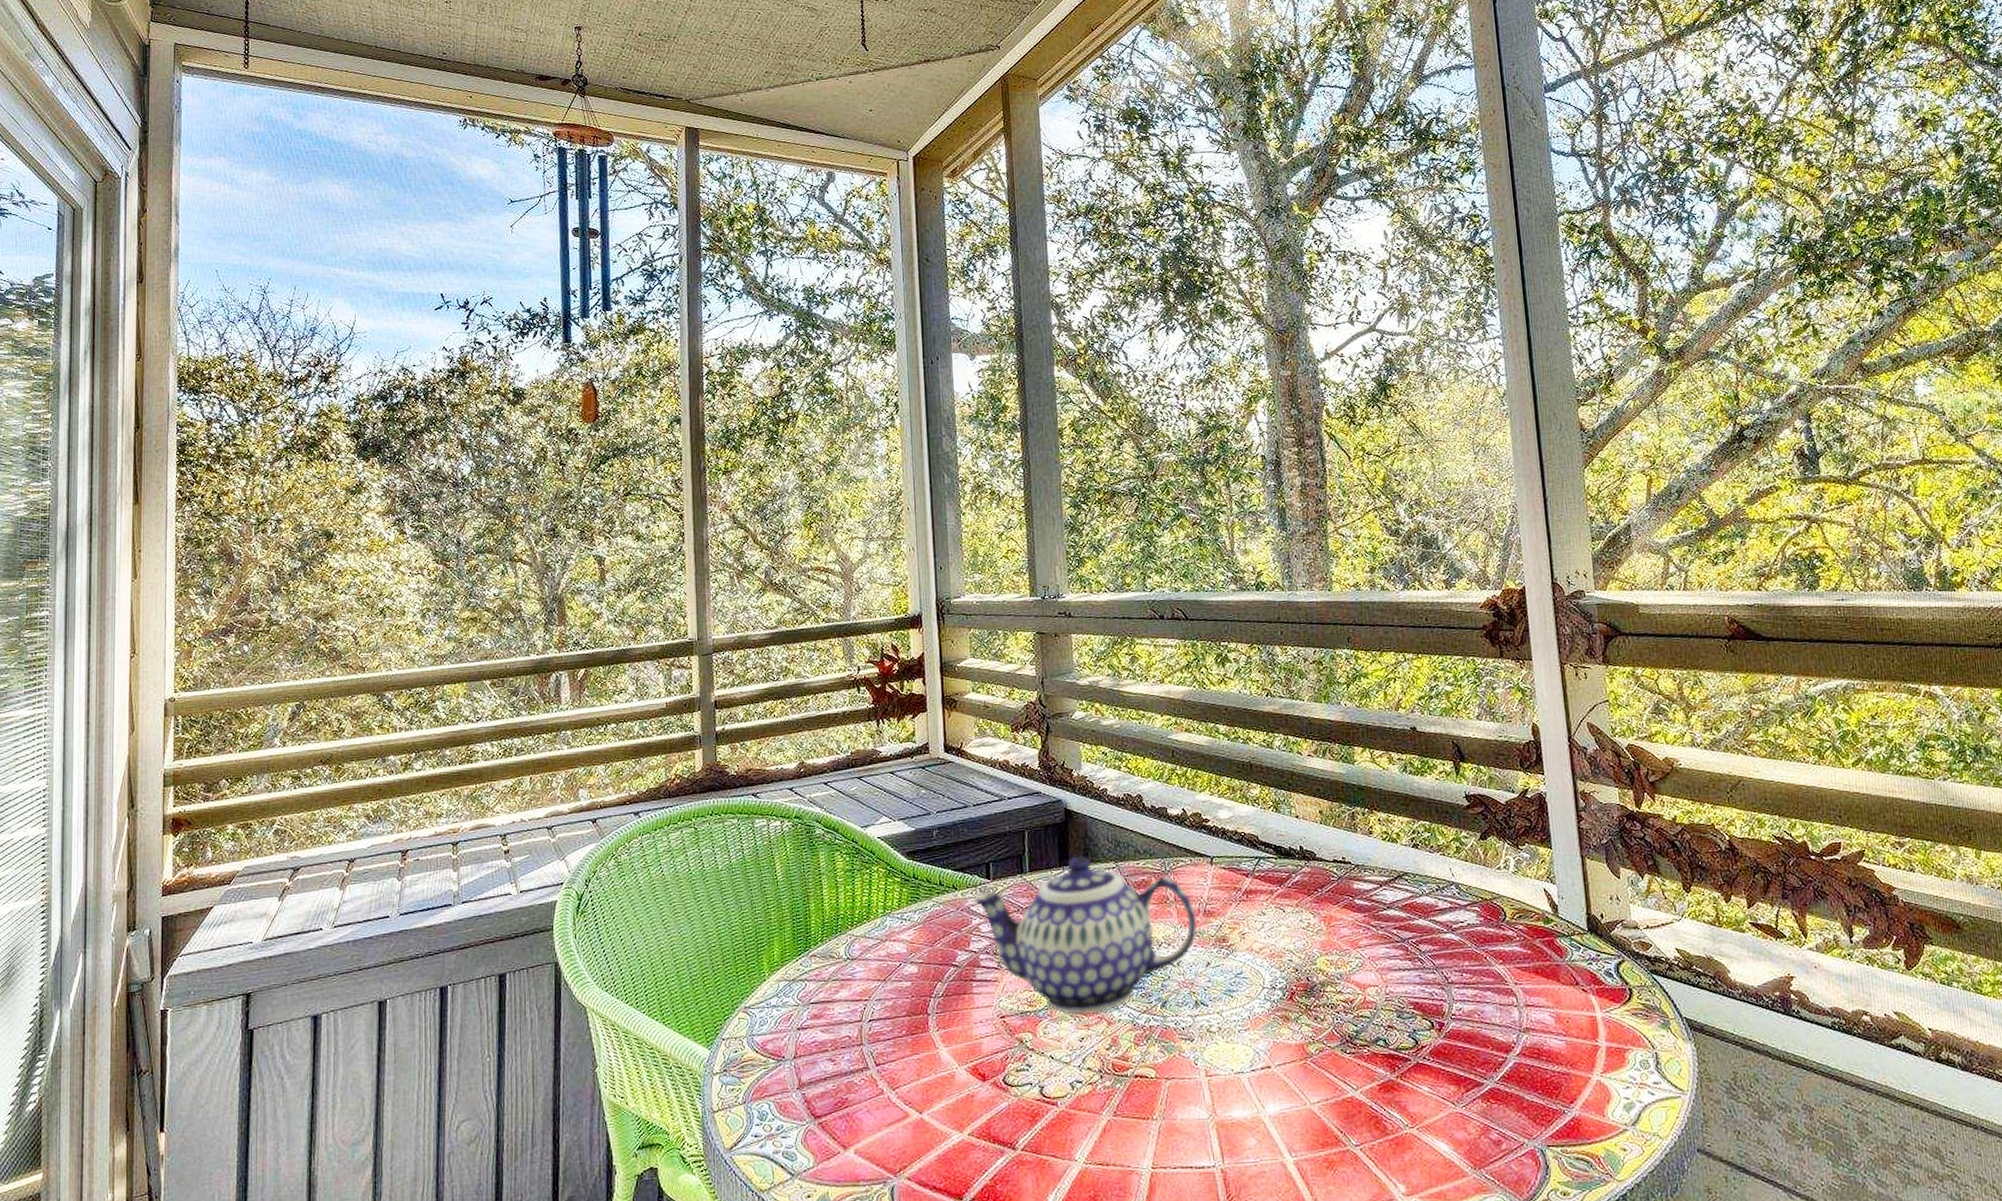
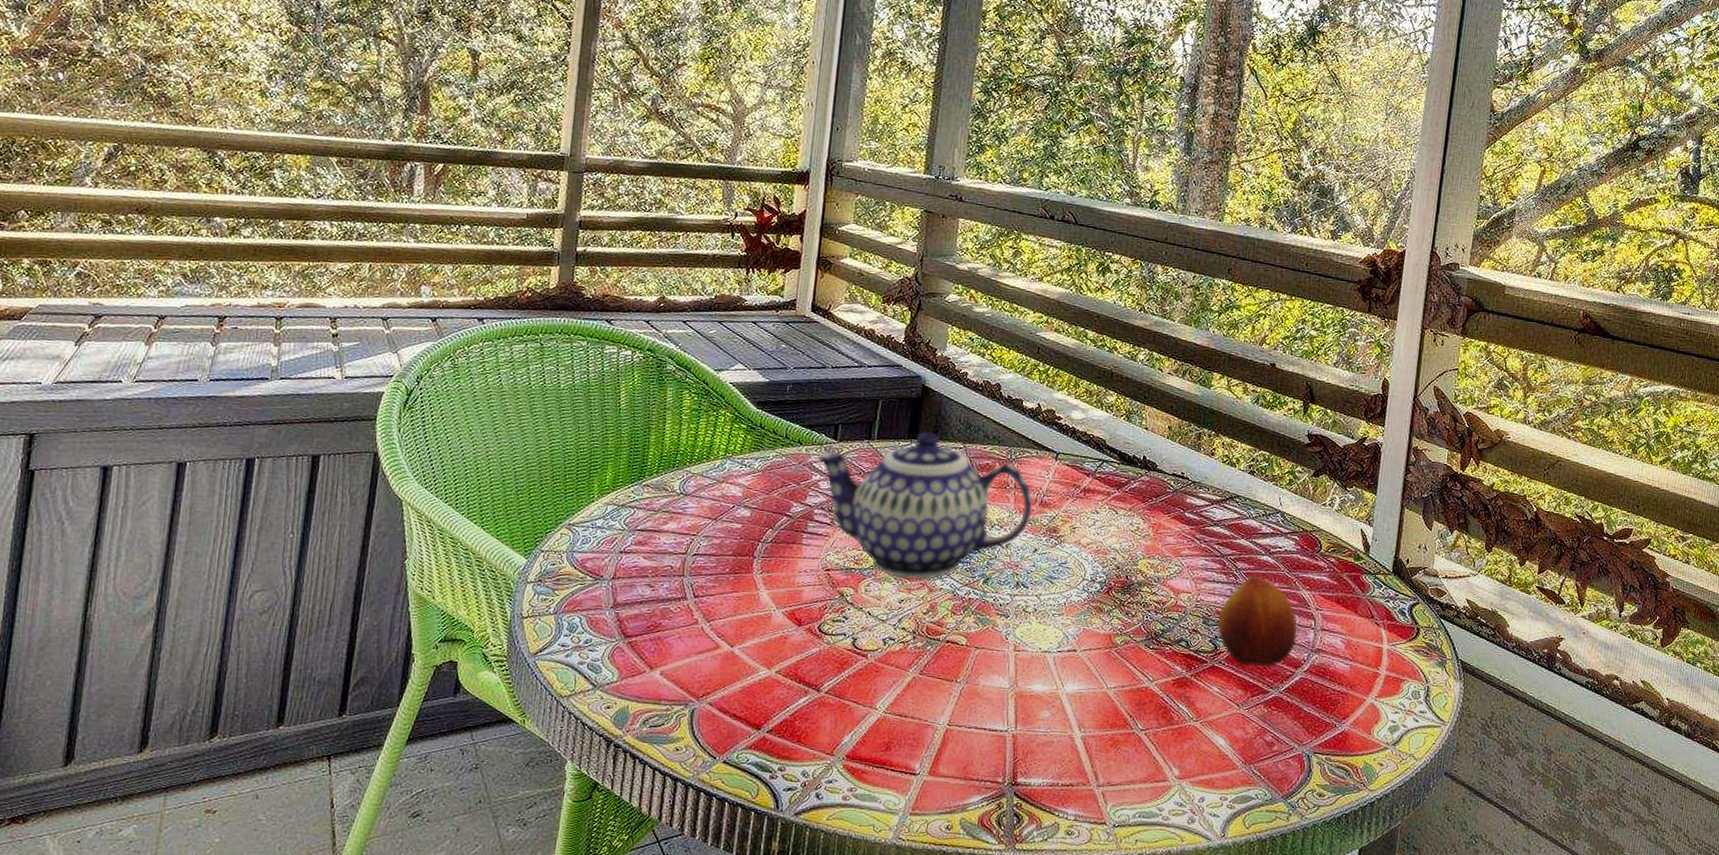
fruit: none [1411,957,1501,1058] -> present [1217,575,1298,667]

